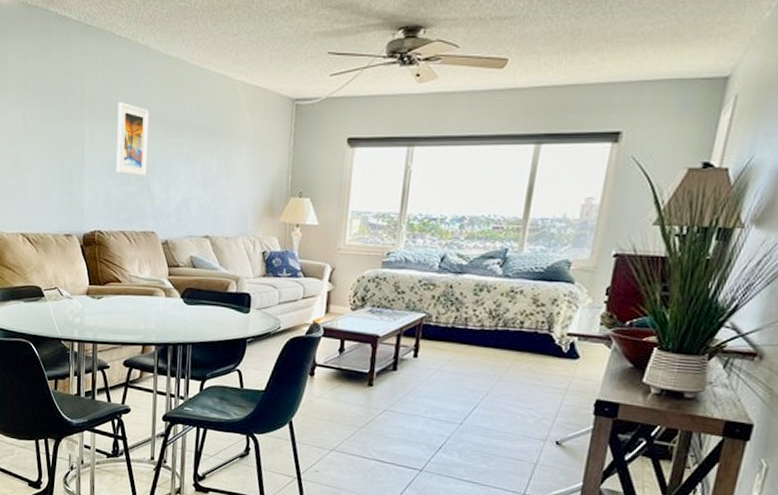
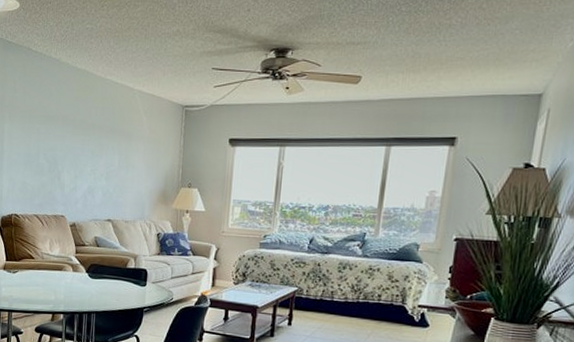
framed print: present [116,102,150,177] -> none [31,106,61,169]

